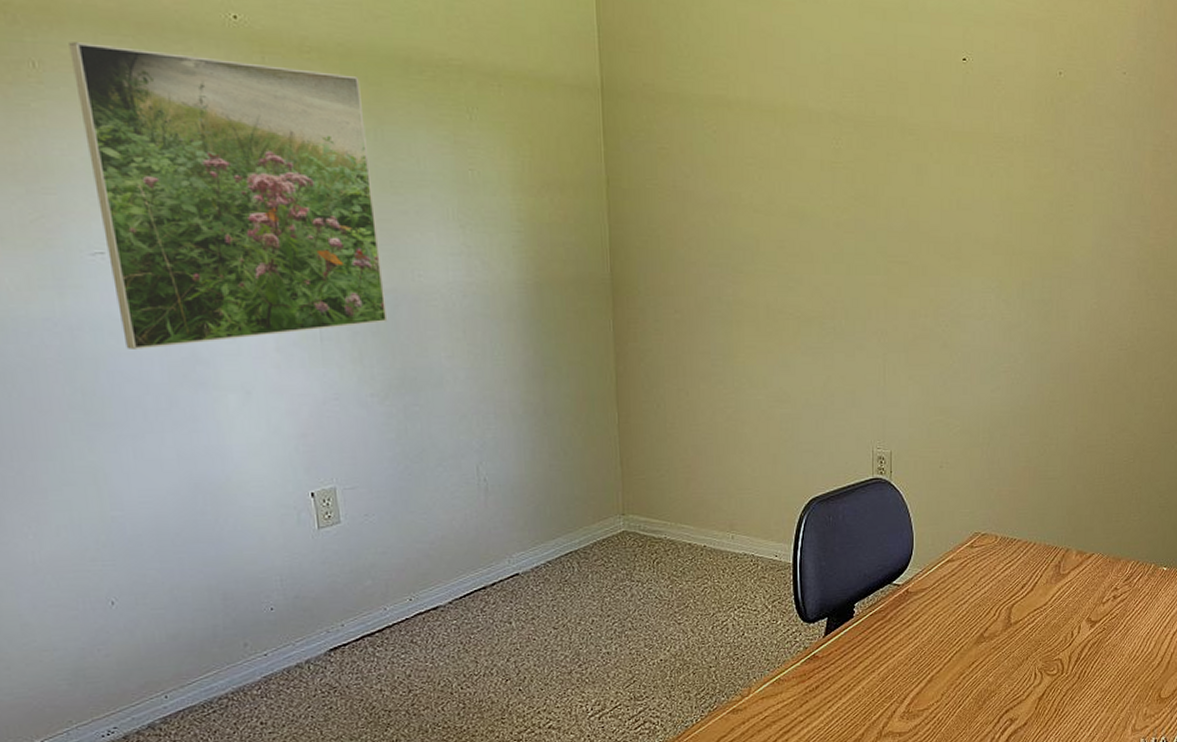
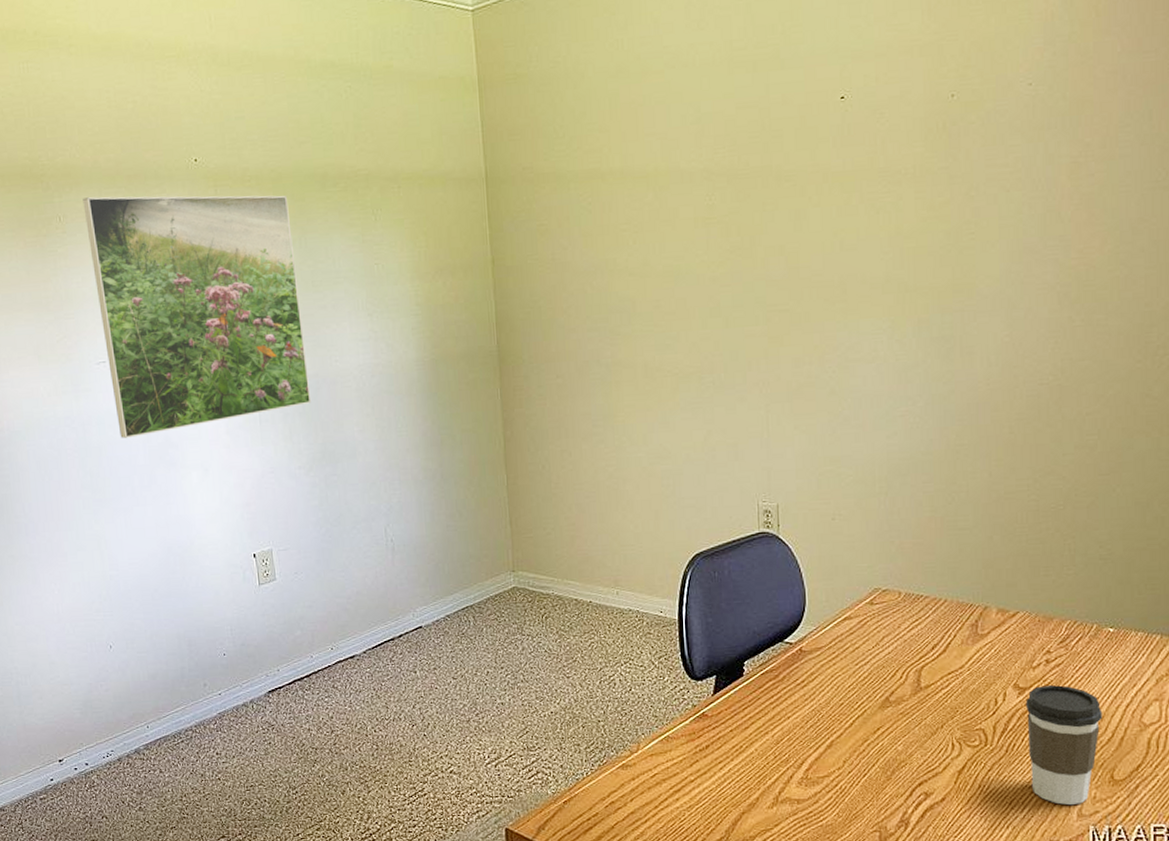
coffee cup: none [1095,618,1155,723] -> present [1025,685,1103,806]

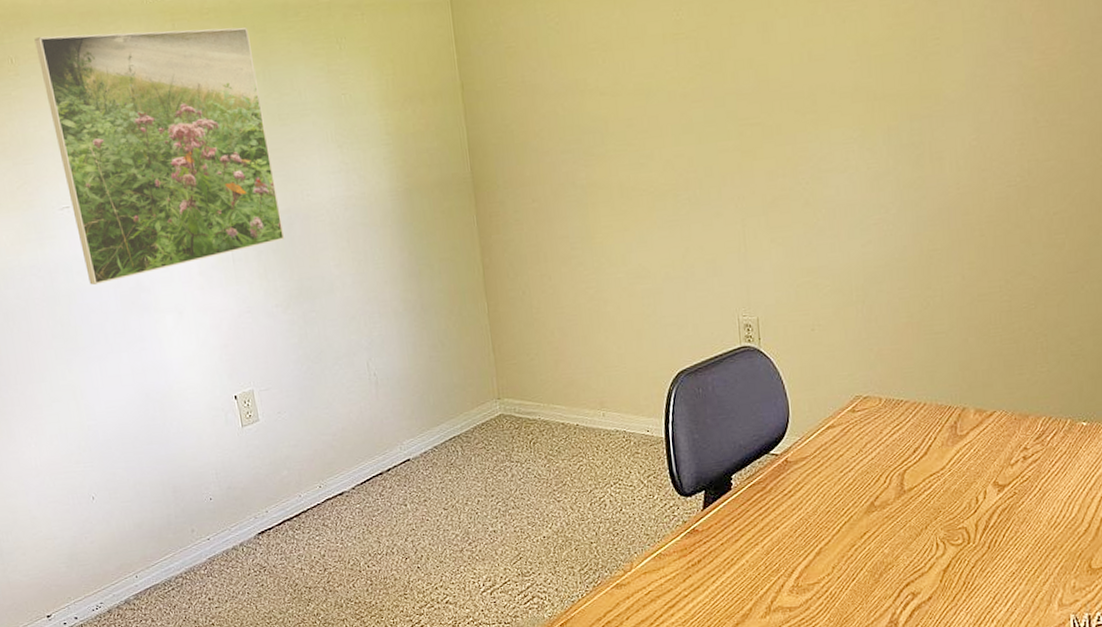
coffee cup: present [1025,685,1103,806] -> none [1005,480,1079,597]

